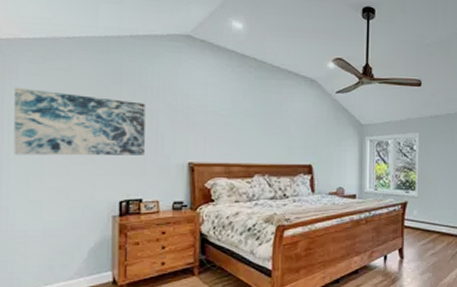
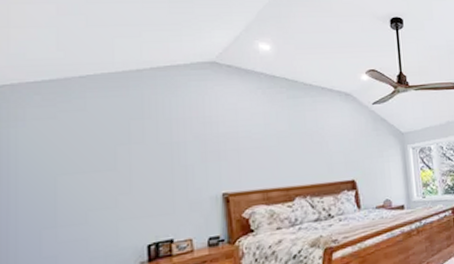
wall art: present [13,87,145,156] -> none [22,134,173,209]

